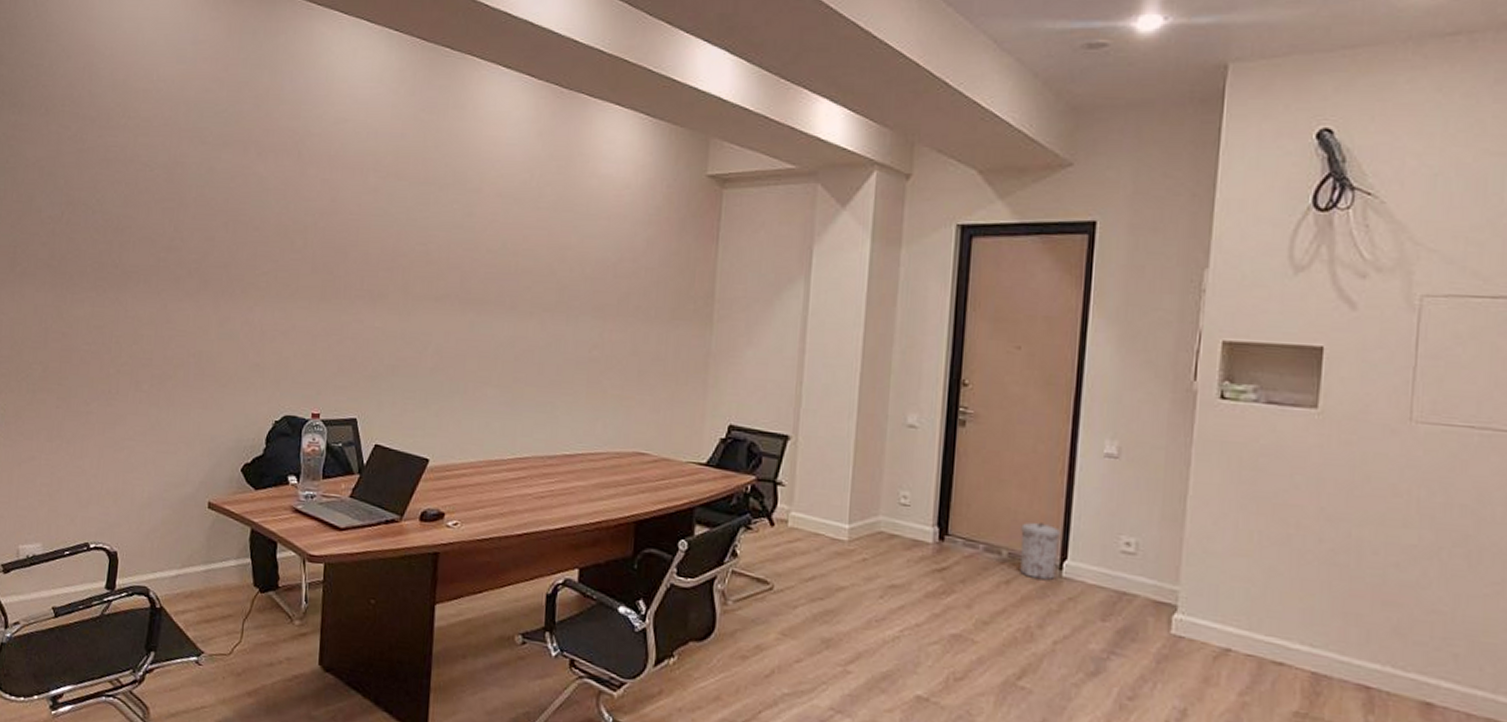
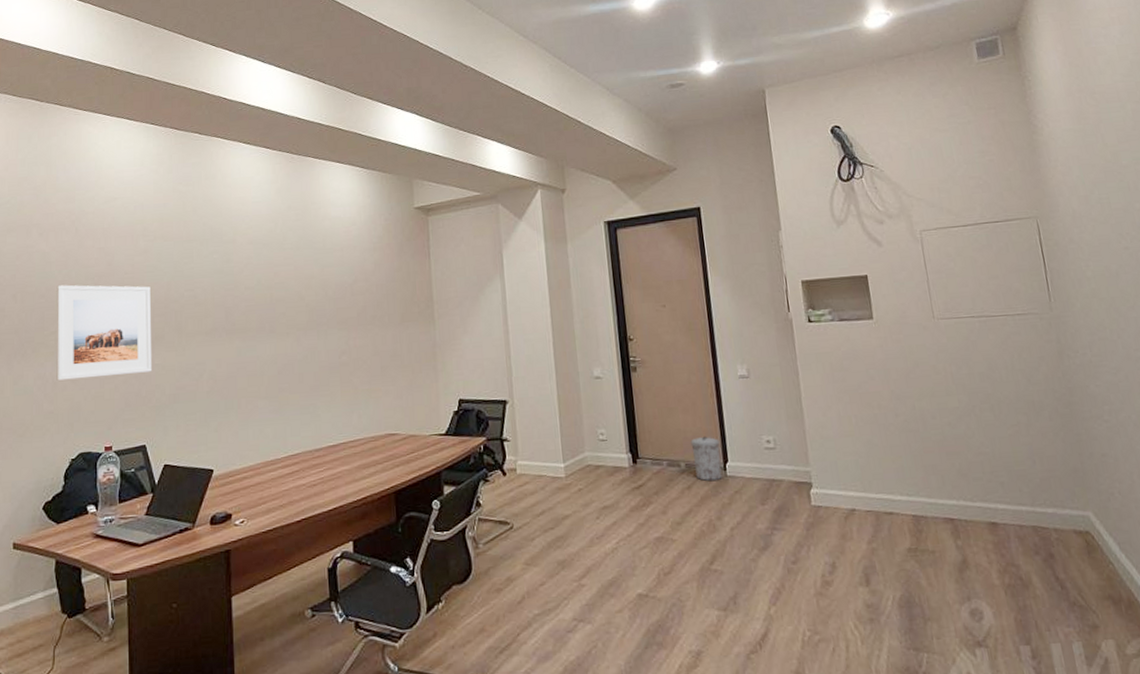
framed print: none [265,218,377,335] -> present [56,284,151,381]

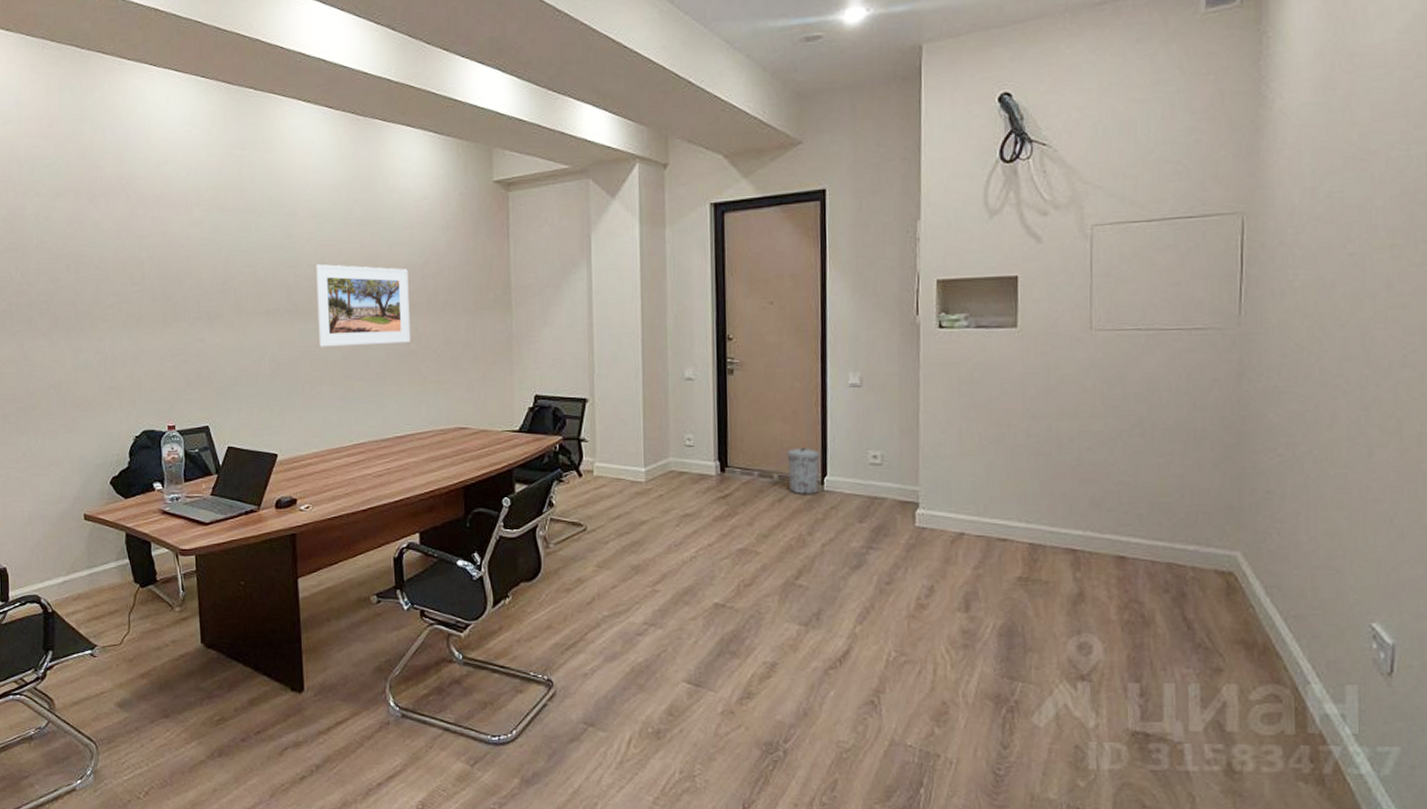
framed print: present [56,284,151,381] -> none [110,256,212,356]
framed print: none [252,285,342,363] -> present [314,263,411,347]

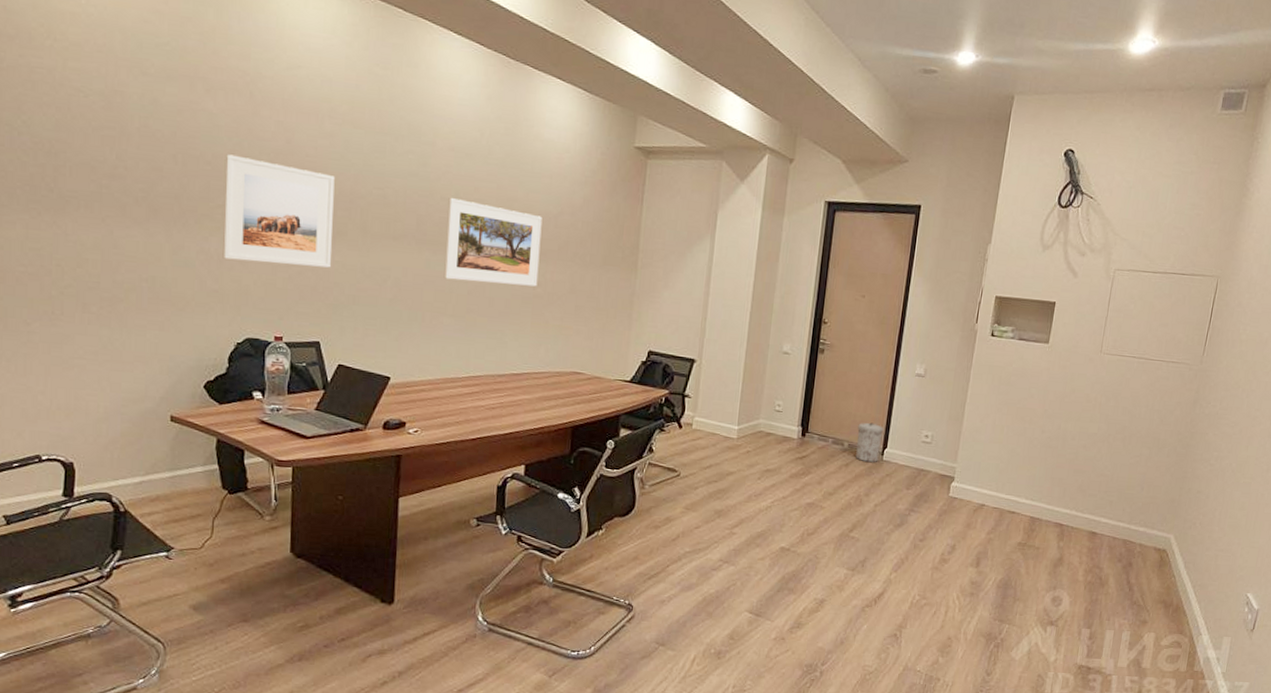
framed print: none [110,256,212,356] -> present [222,154,335,268]

